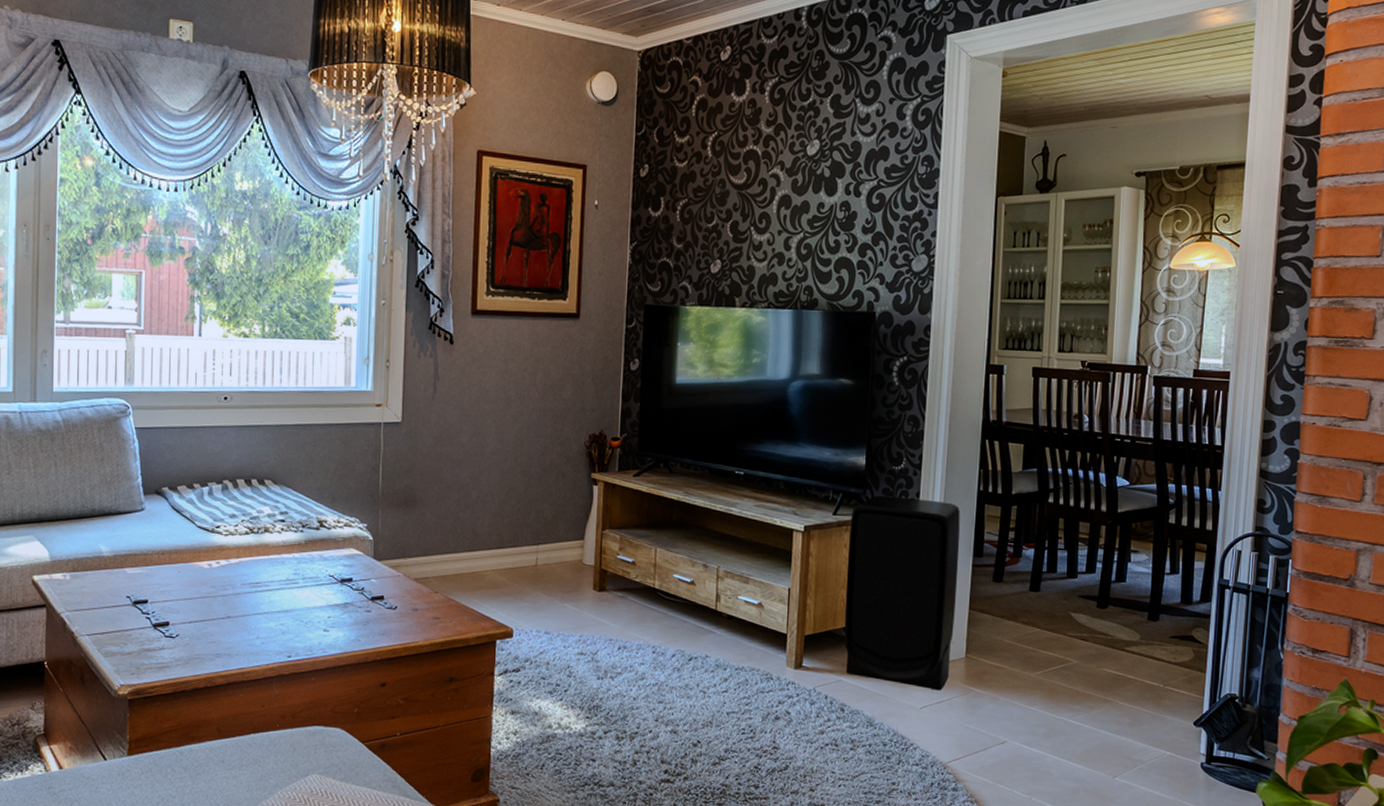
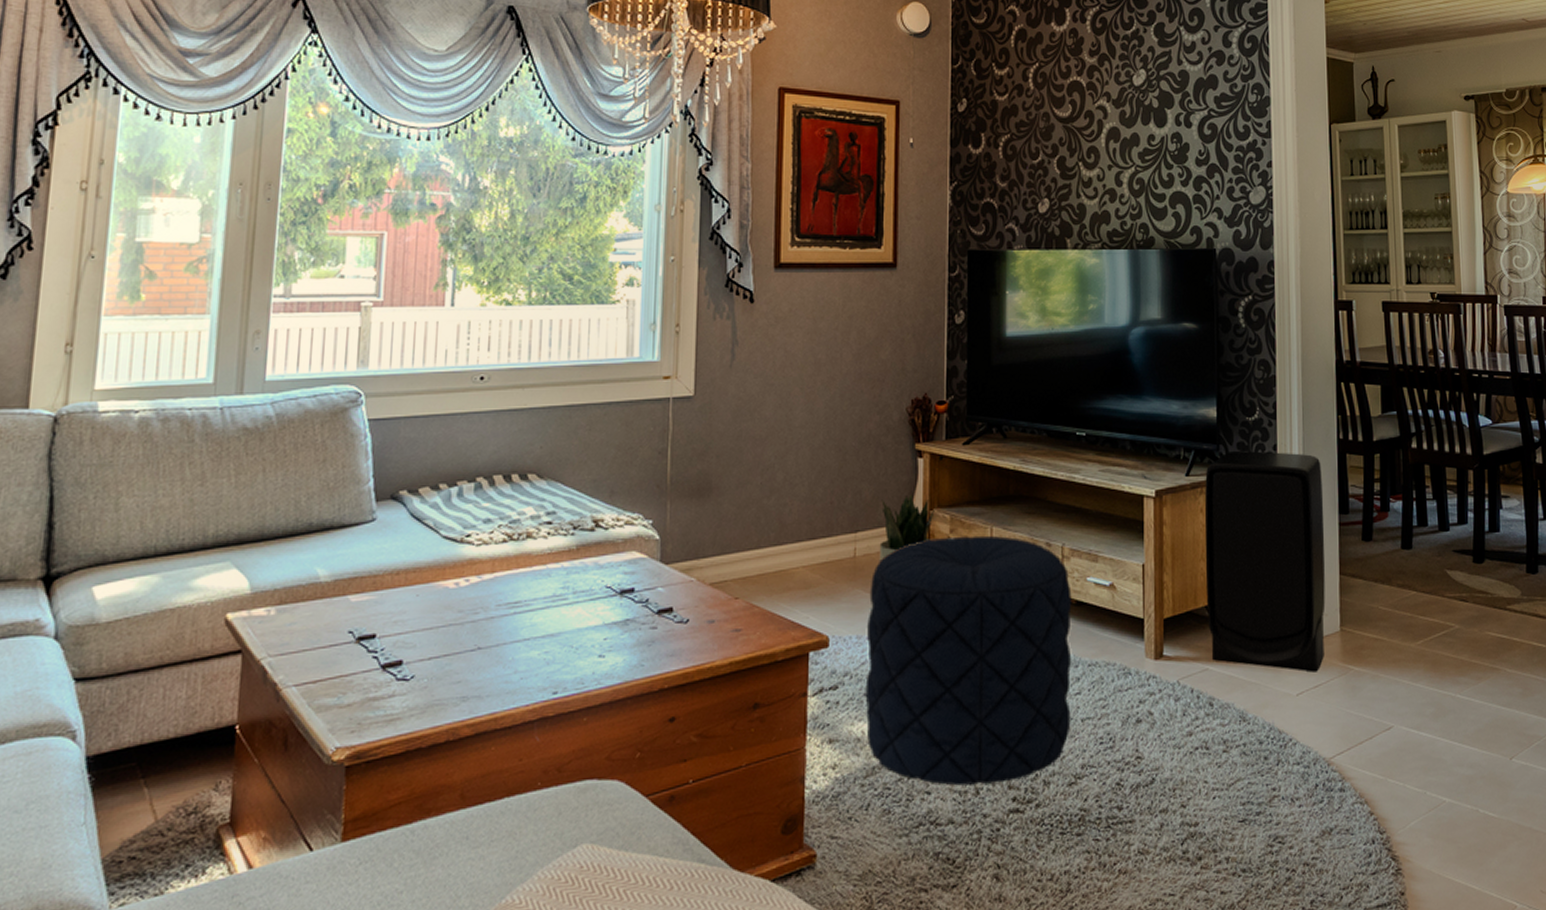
pouf: none [542,554,724,758] -> present [865,535,1072,786]
planter: none [557,516,608,570] -> present [879,494,936,561]

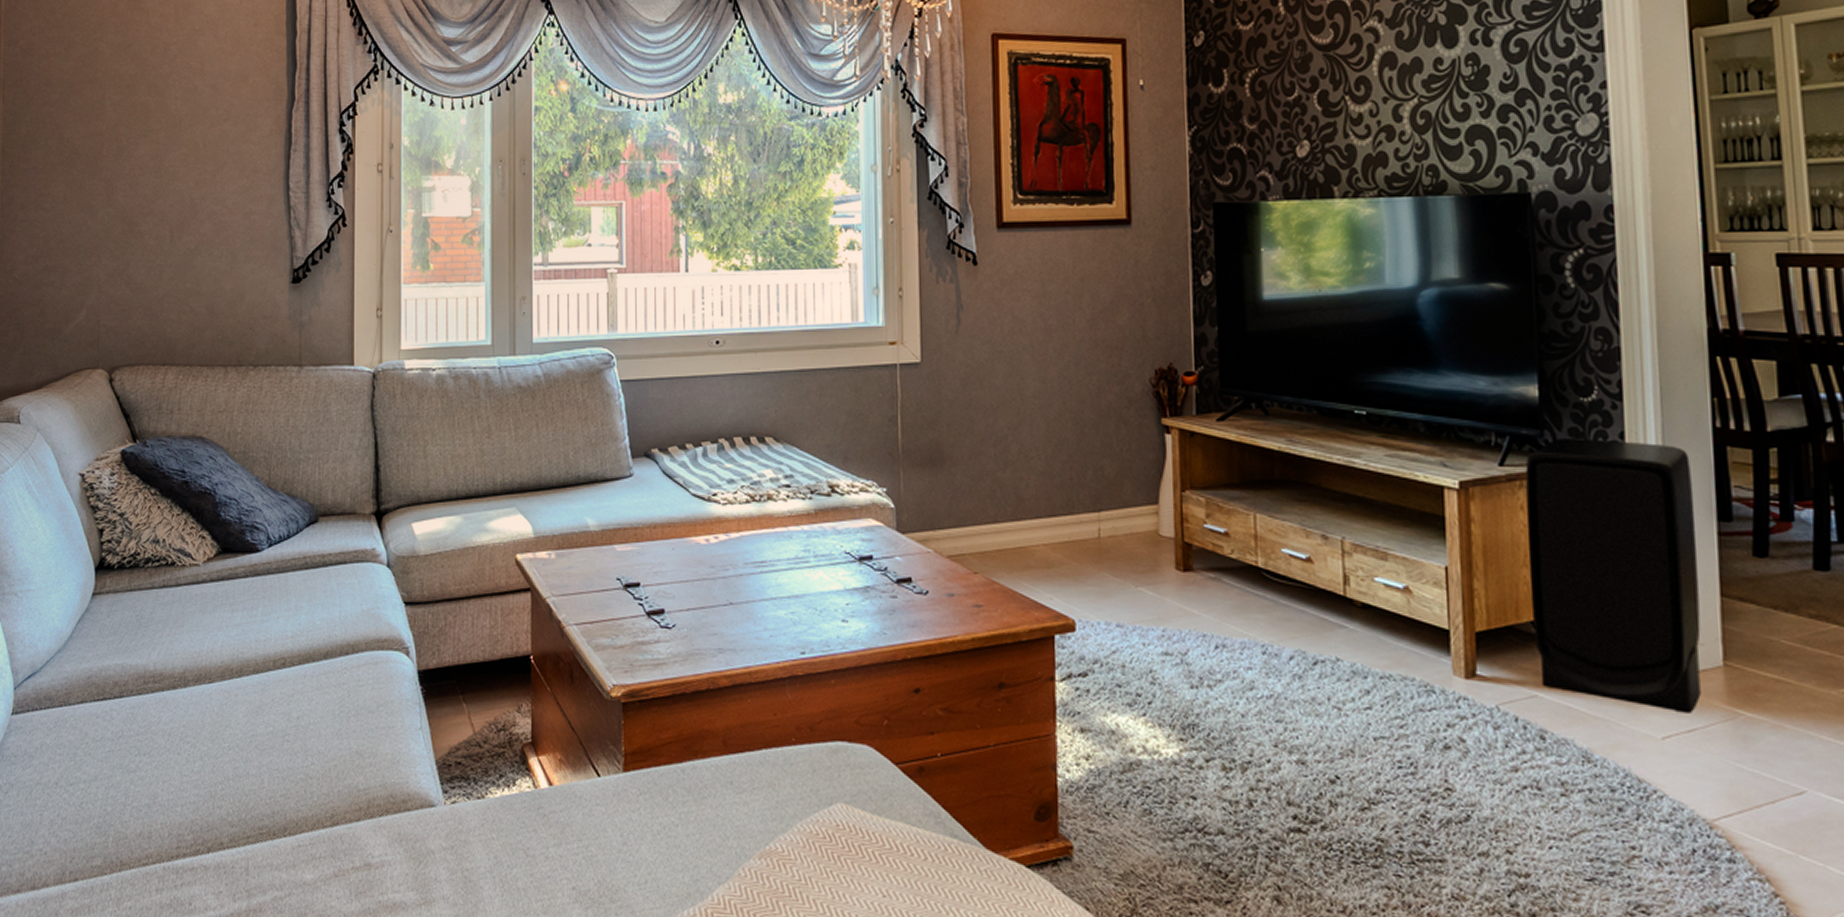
pouf: present [865,535,1072,786] -> none [1115,522,1361,797]
planter: present [879,494,936,561] -> none [1126,473,1189,544]

